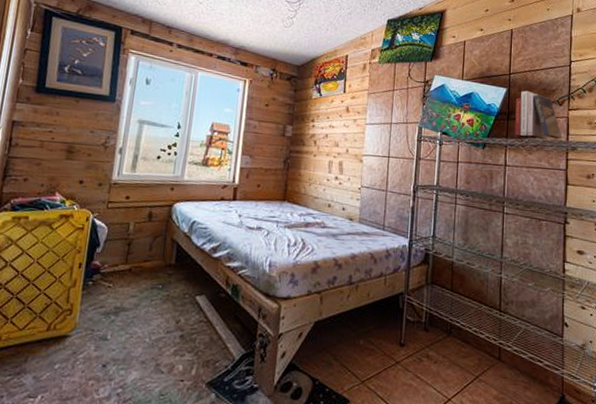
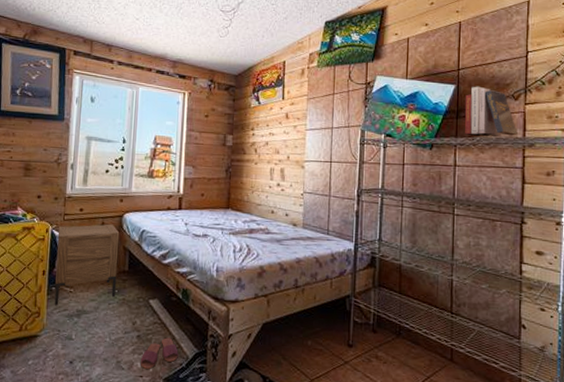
nightstand: none [89,213,168,303] -> present [54,223,120,306]
slippers: none [181,337,225,373] -> present [140,337,179,370]

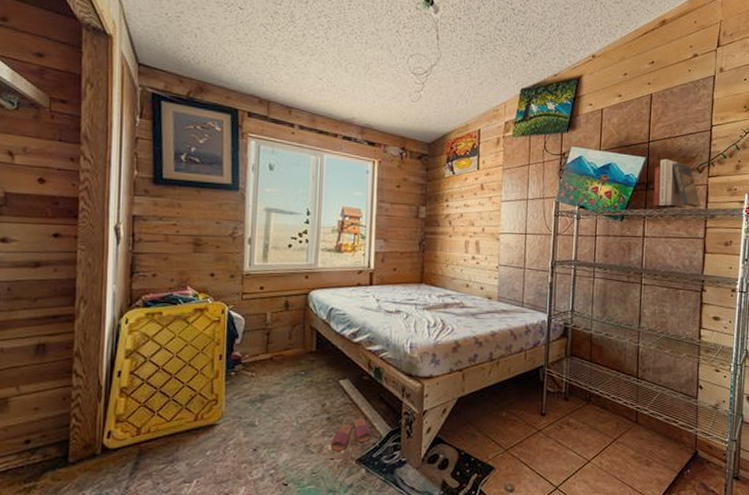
nightstand: present [54,223,120,306] -> none [233,302,306,392]

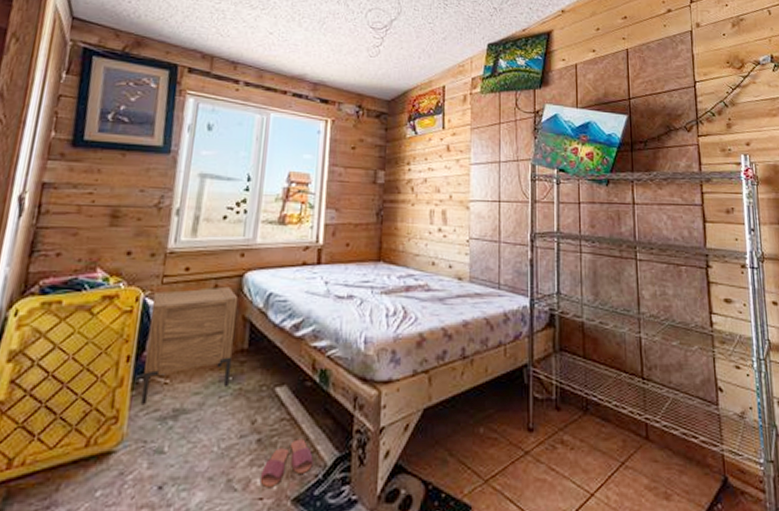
nightstand: none [233,302,306,392] -> present [140,286,239,406]
books: present [653,158,701,209] -> none [638,116,694,172]

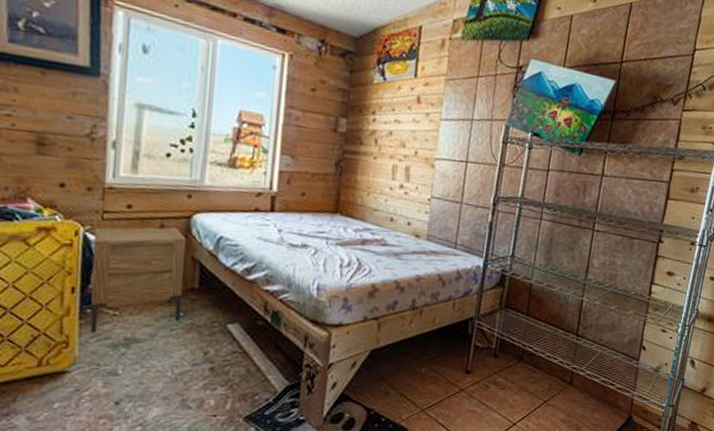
slippers: present [259,439,314,489] -> none [213,369,265,408]

